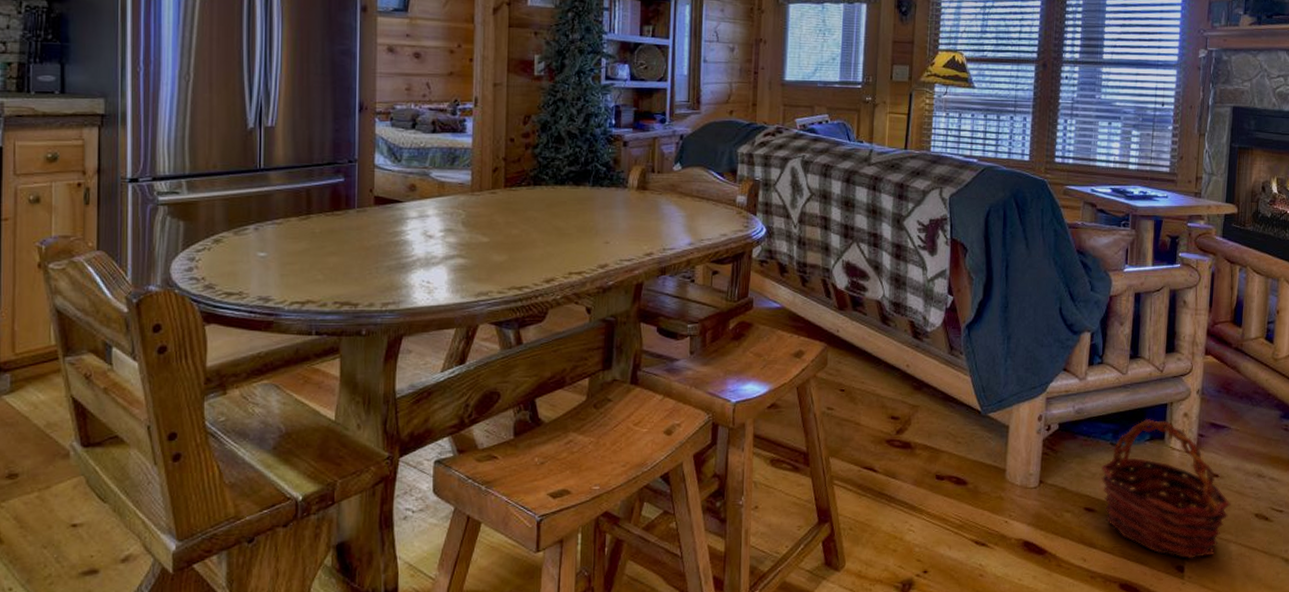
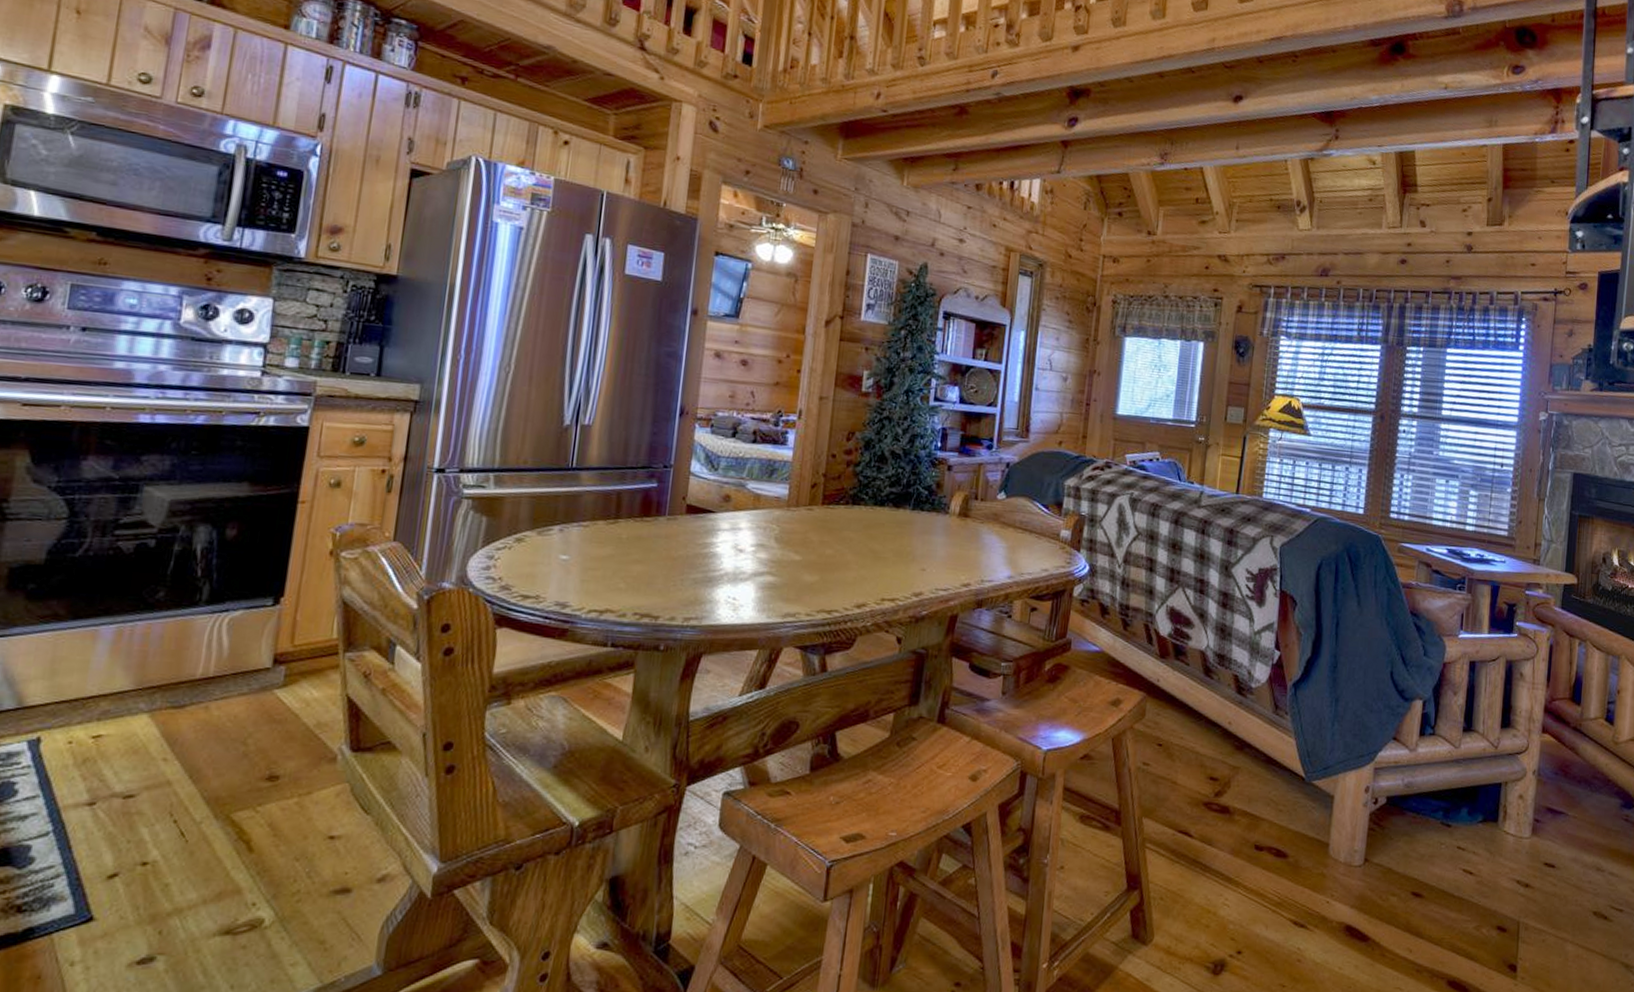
basket: present [1100,419,1231,559] -> none [1430,799,1568,958]

